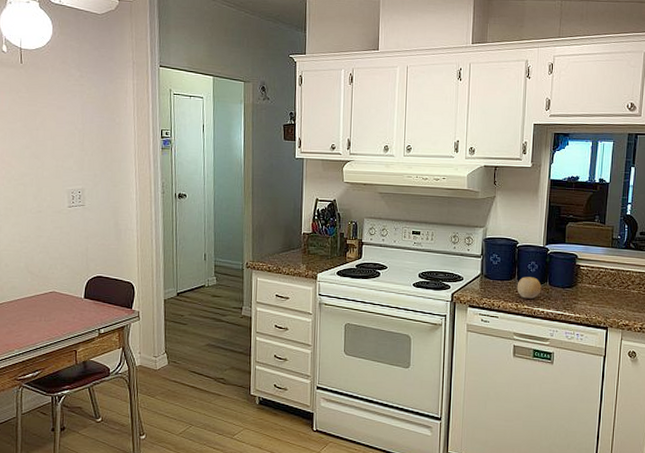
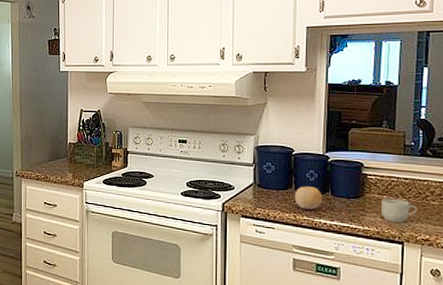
mug: none [591,287,620,310] -> present [381,198,417,223]

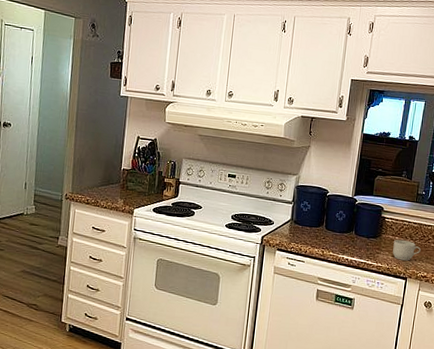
fruit: present [294,186,323,210] -> none [324,225,348,246]

